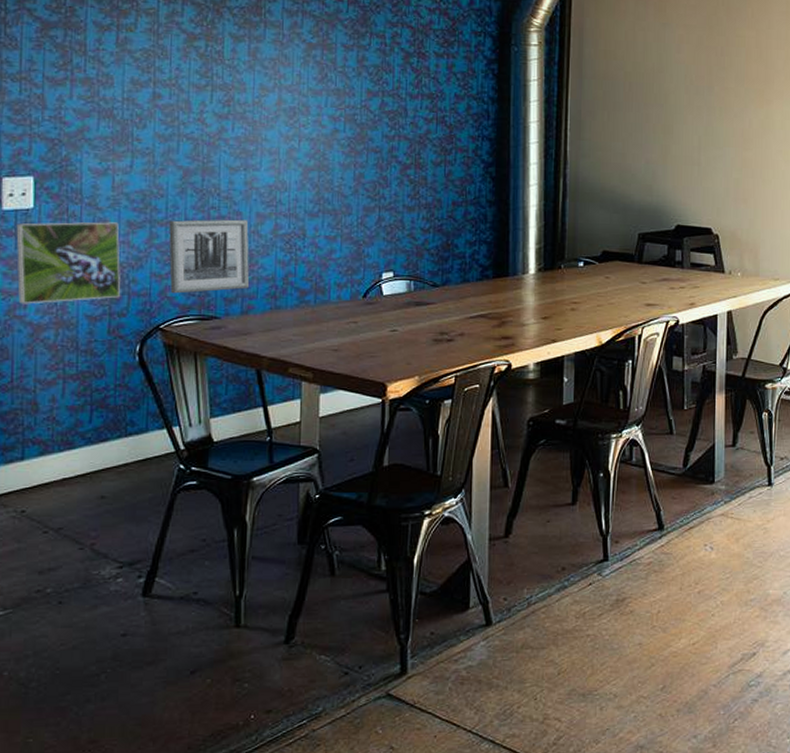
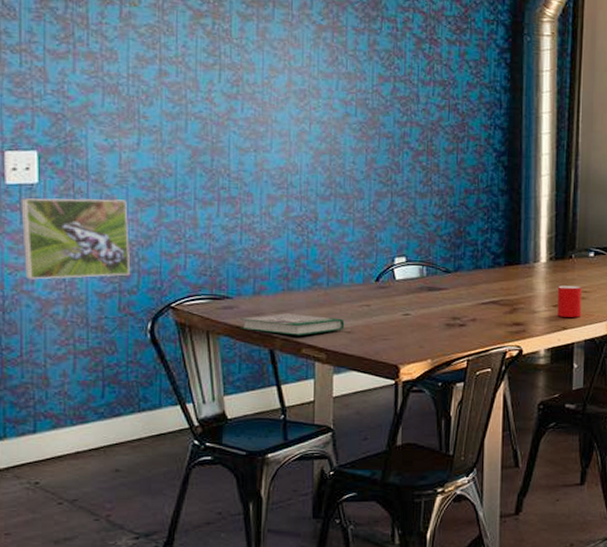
wall art: present [169,219,250,294] -> none [178,199,262,273]
book: none [228,332,332,355] -> present [240,313,345,336]
cup: none [546,297,572,330] -> present [557,285,582,318]

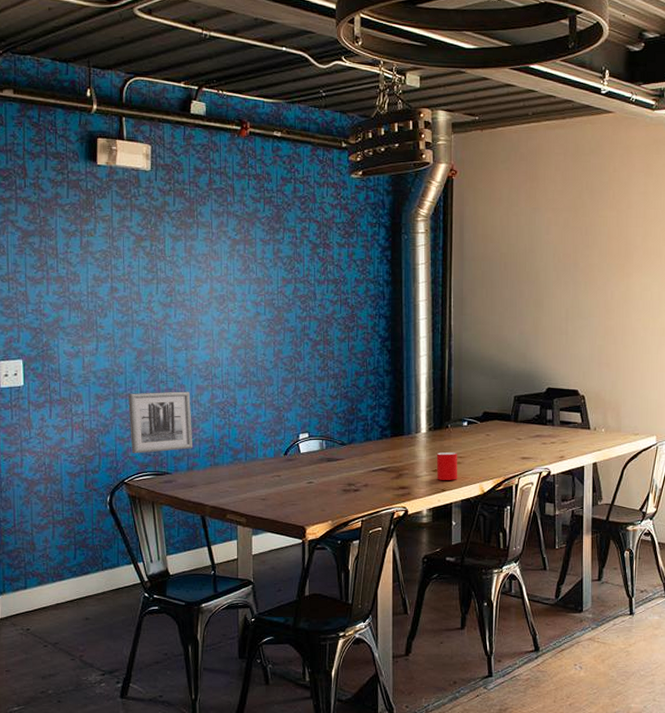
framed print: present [21,198,131,280] -> none [11,396,94,464]
wall art: none [178,199,262,273] -> present [128,391,193,454]
book: present [240,313,345,336] -> none [178,485,260,504]

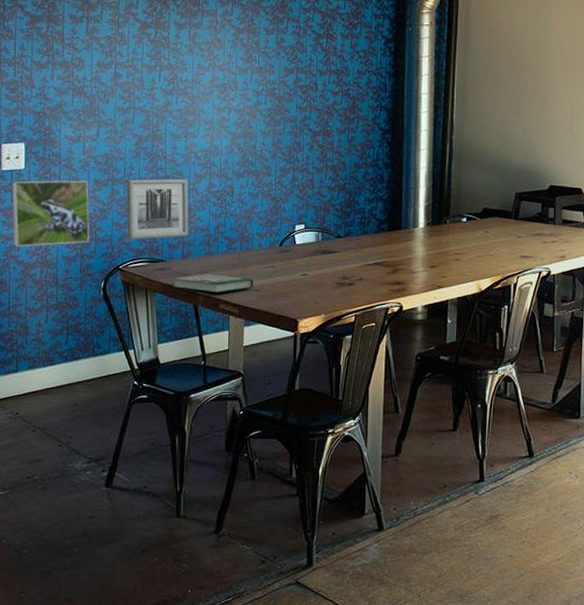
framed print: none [11,396,94,464] -> present [12,180,90,247]
book: none [178,485,260,504] -> present [172,274,254,294]
cup: present [436,452,458,480] -> none [433,248,455,277]

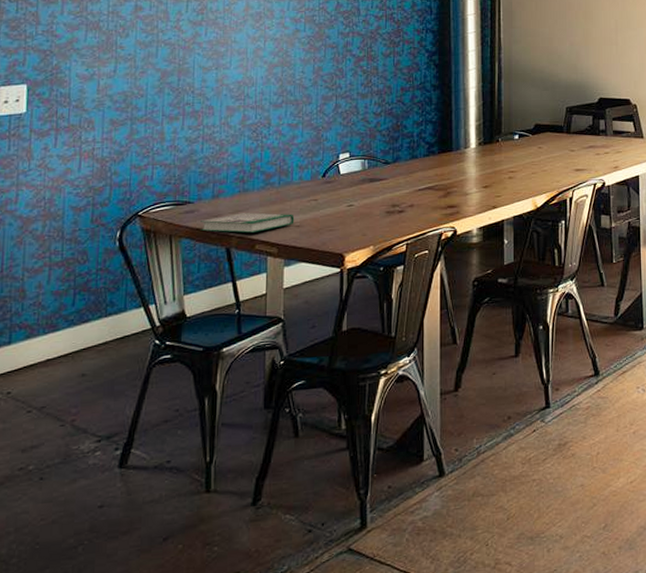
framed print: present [12,180,90,247] -> none [9,121,104,200]
wall art: present [126,178,189,240] -> none [147,113,220,183]

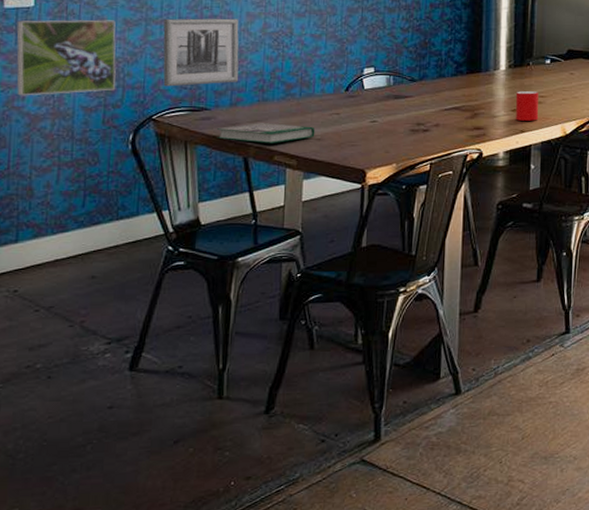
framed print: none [9,121,104,200] -> present [16,19,116,96]
wall art: none [147,113,220,183] -> present [163,18,239,87]
cup: none [486,167,510,197] -> present [515,91,539,121]

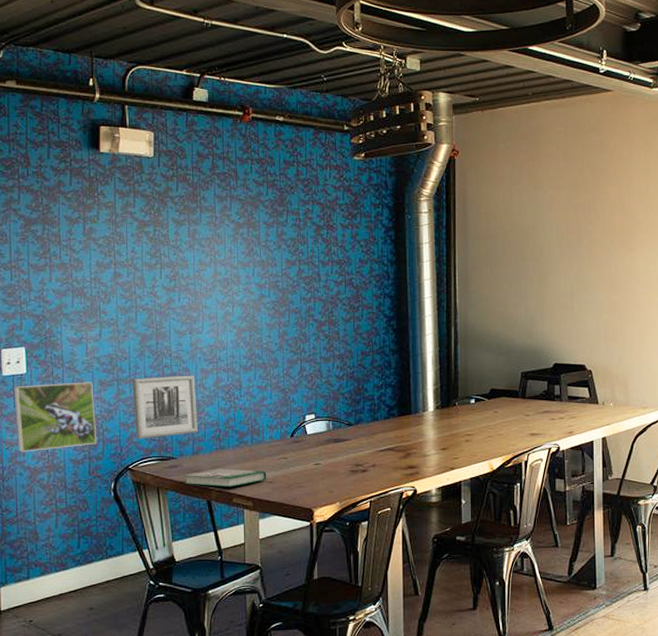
cup: present [515,91,539,121] -> none [444,430,467,459]

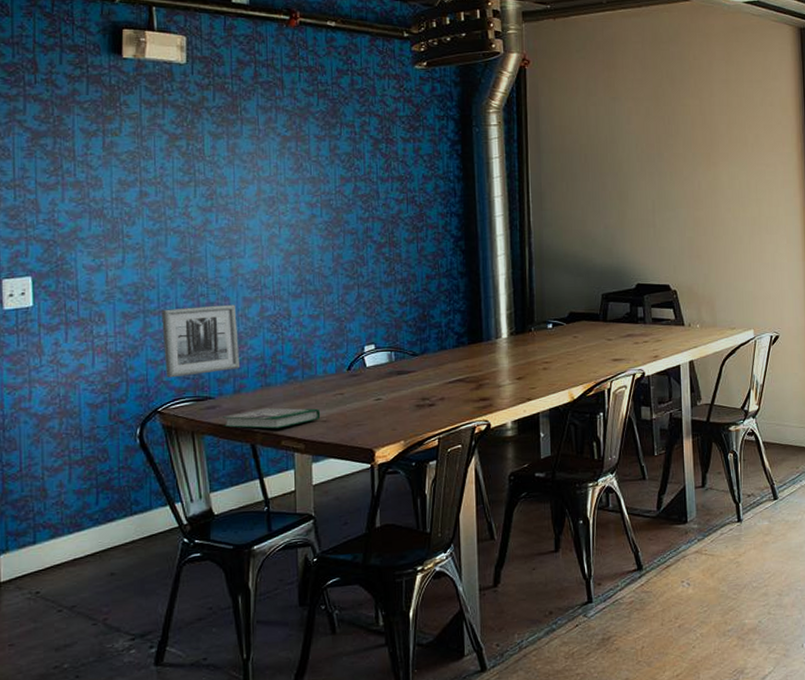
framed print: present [14,382,97,452] -> none [17,314,120,397]

